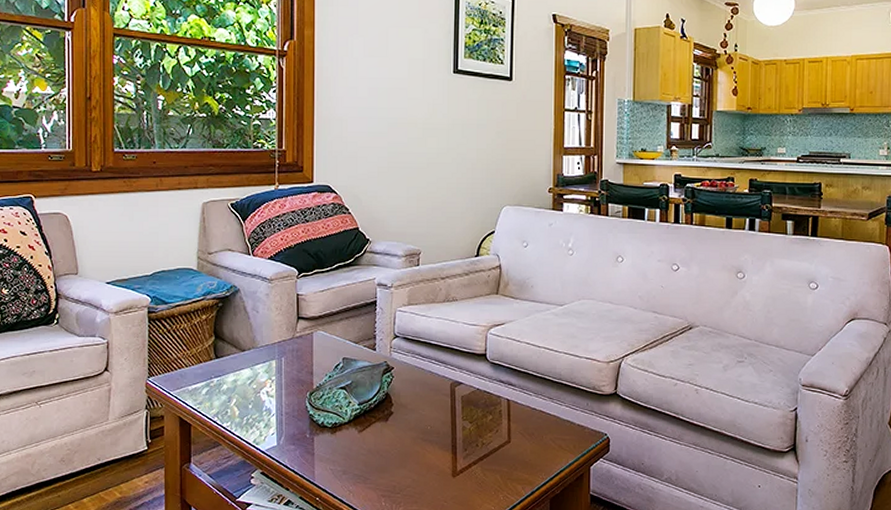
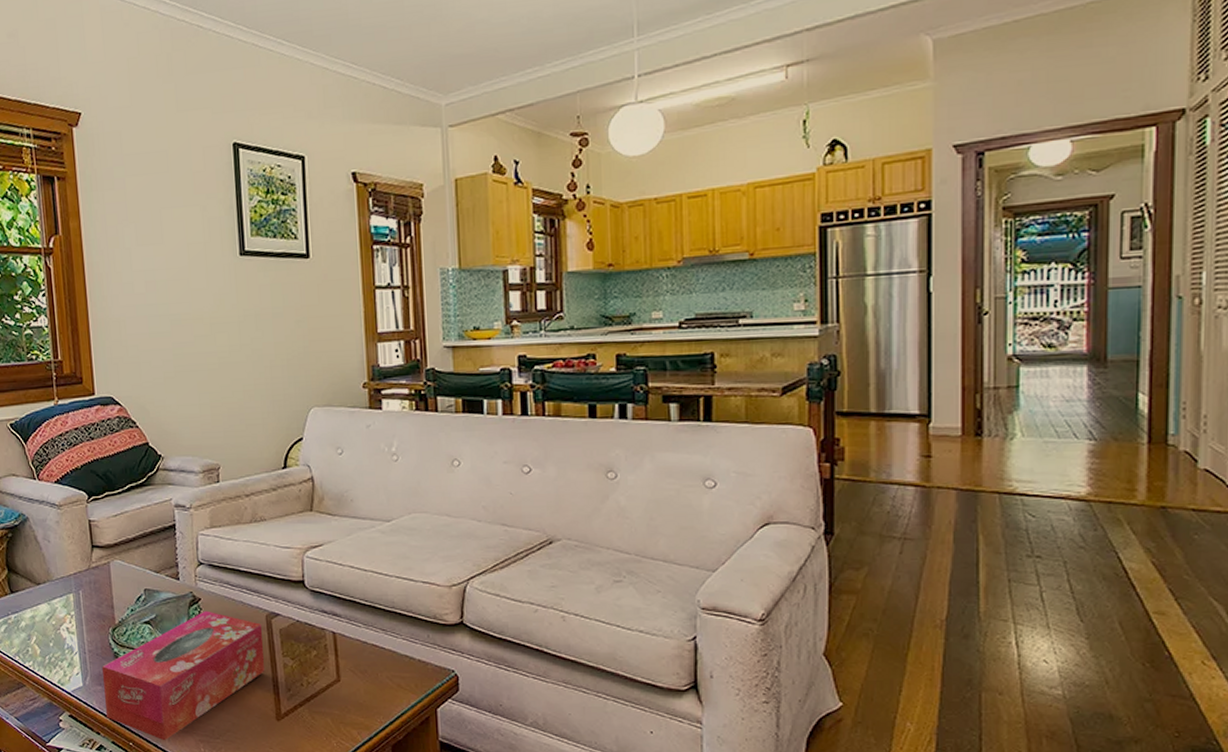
tissue box: none [296,378,447,496] -> present [102,610,266,741]

